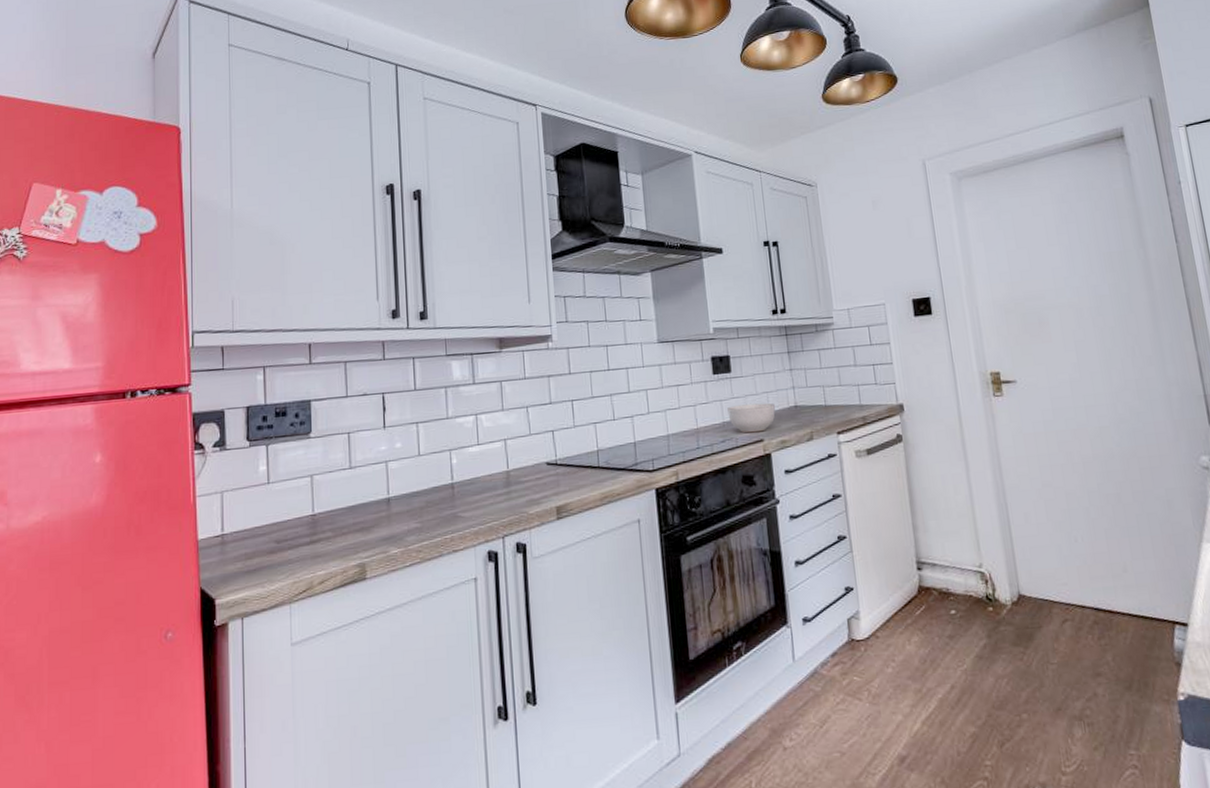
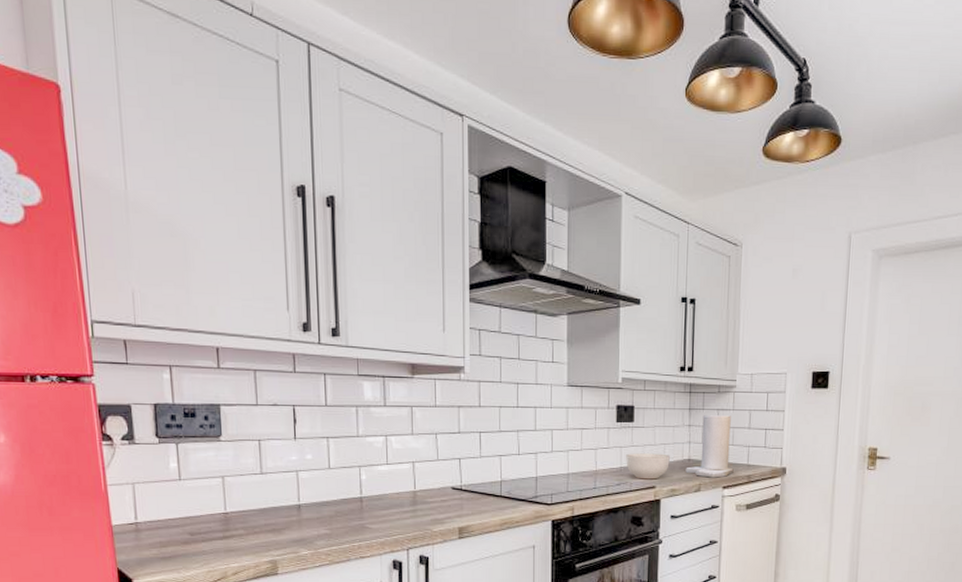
paper towel: none [793,354,846,424] -> present [685,415,734,478]

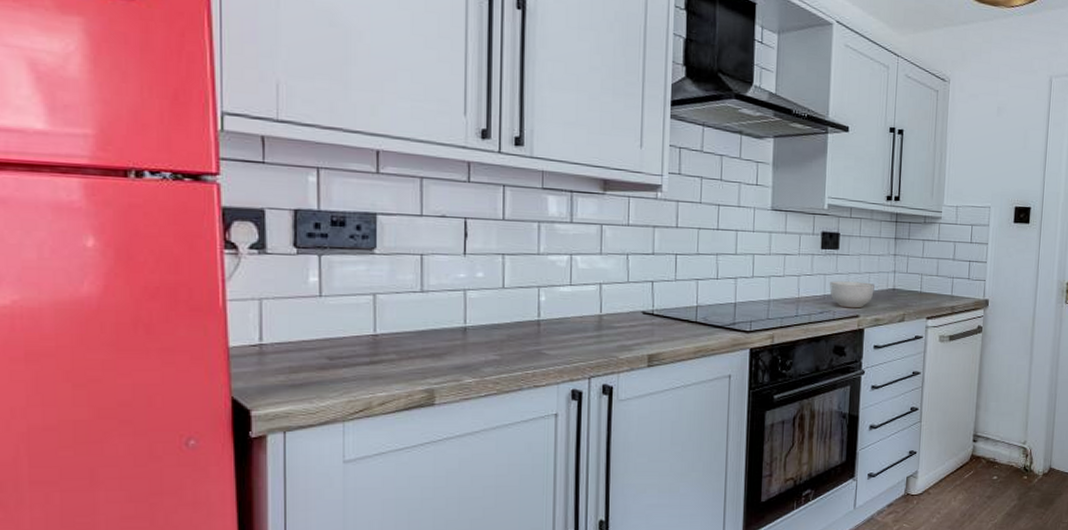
paper towel: present [685,415,734,478] -> none [890,245,938,308]

